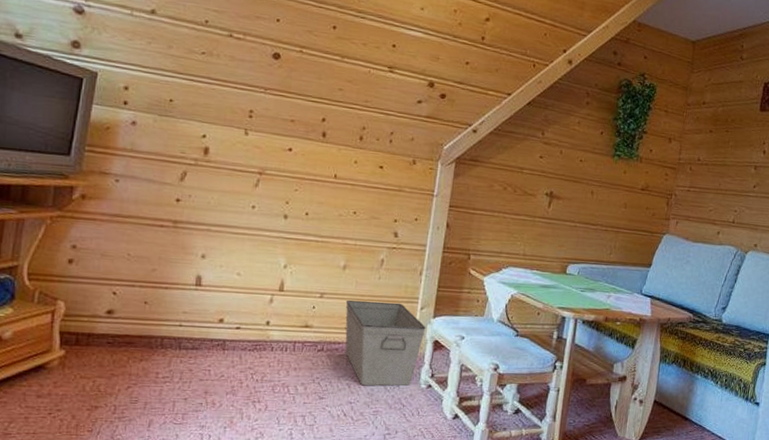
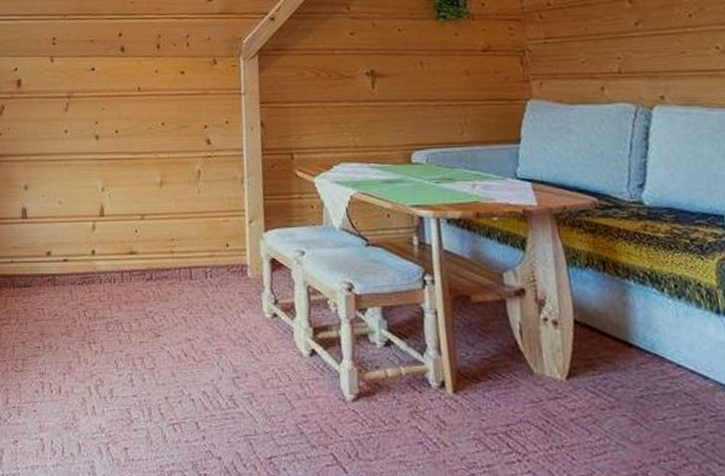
storage bin: present [345,299,426,386] -> none [167,218,259,319]

